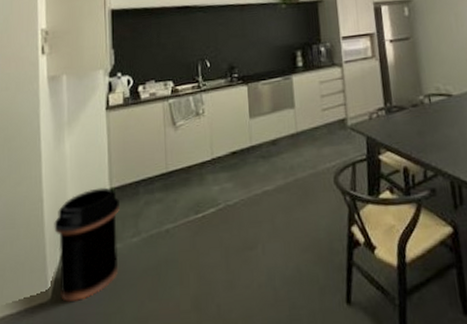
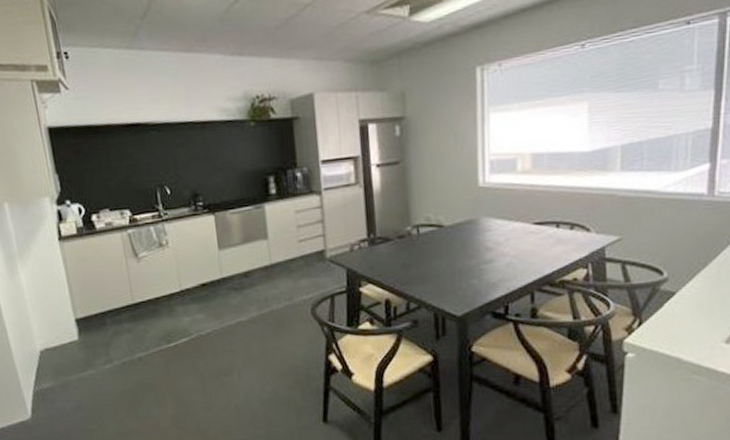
trash can: present [54,187,119,303] -> none [22,318,94,421]

